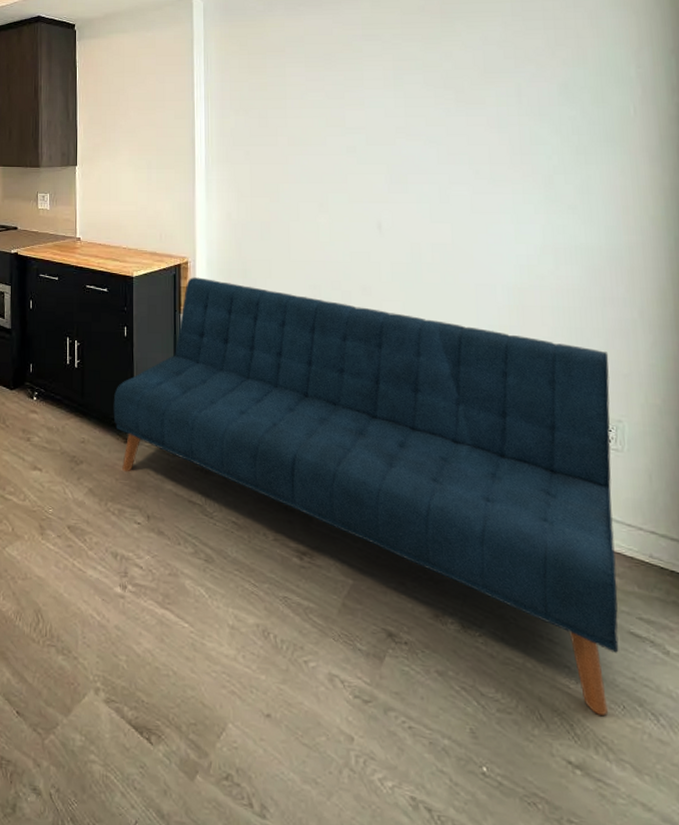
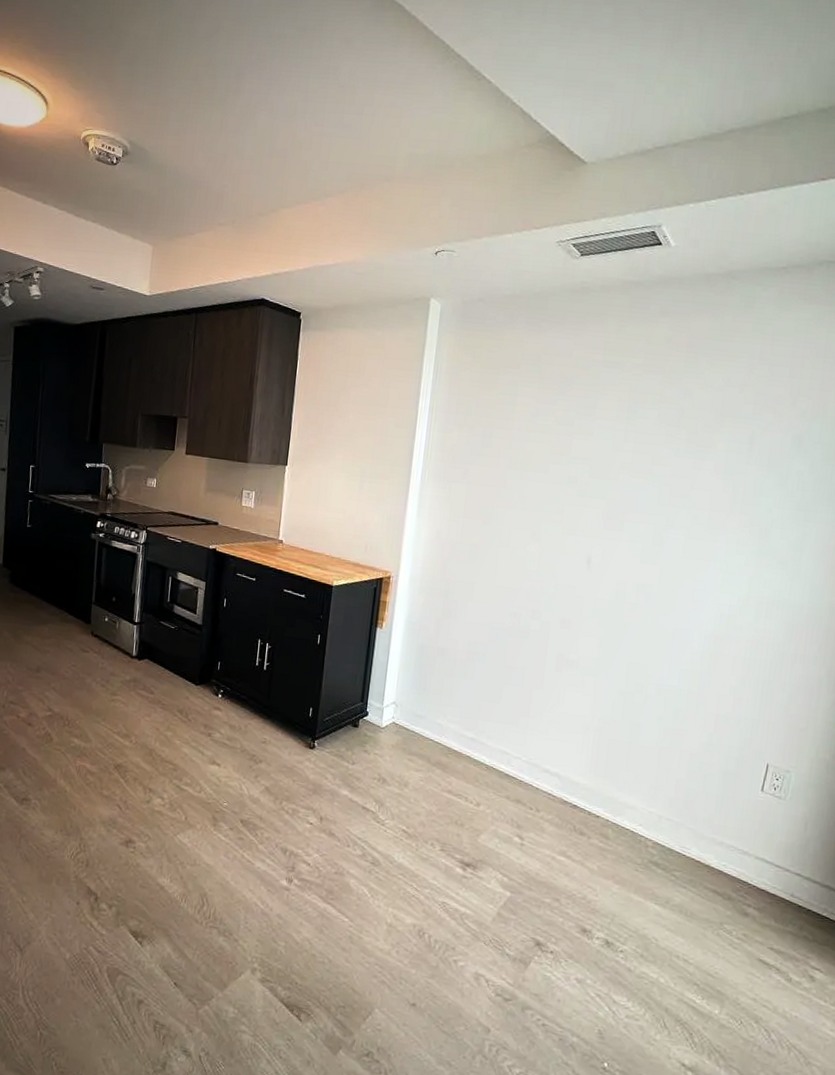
sofa: present [113,277,619,716] -> none [297,592,790,1028]

